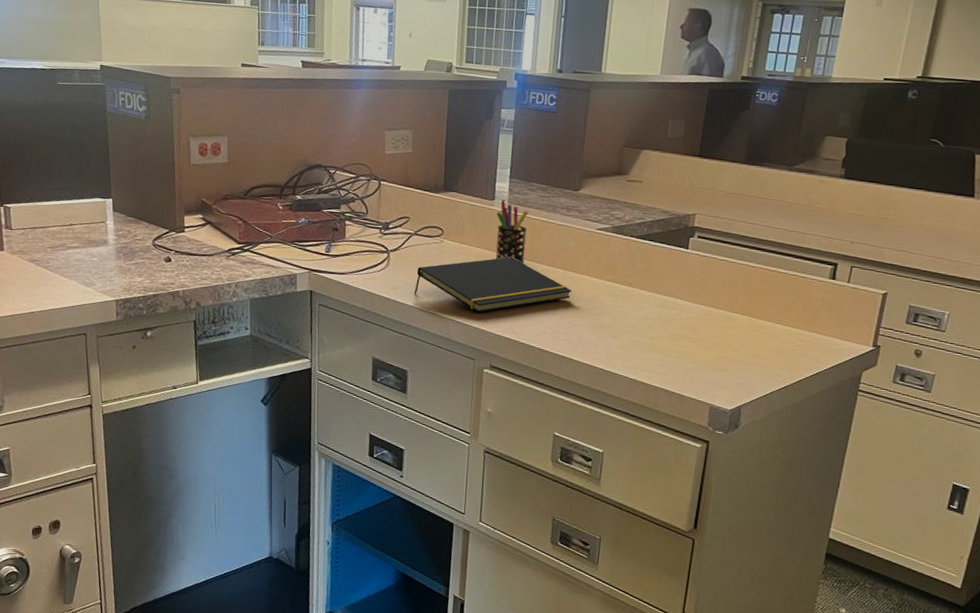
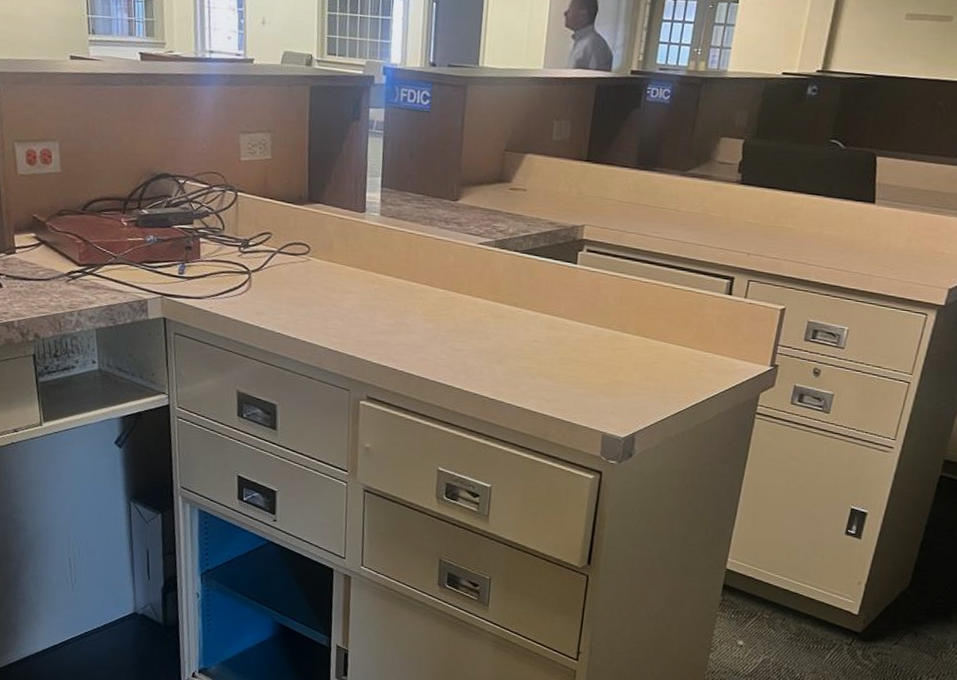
notepad: present [414,257,572,313] -> none [280,276,453,339]
pen holder: present [495,199,529,264] -> none [367,211,403,283]

